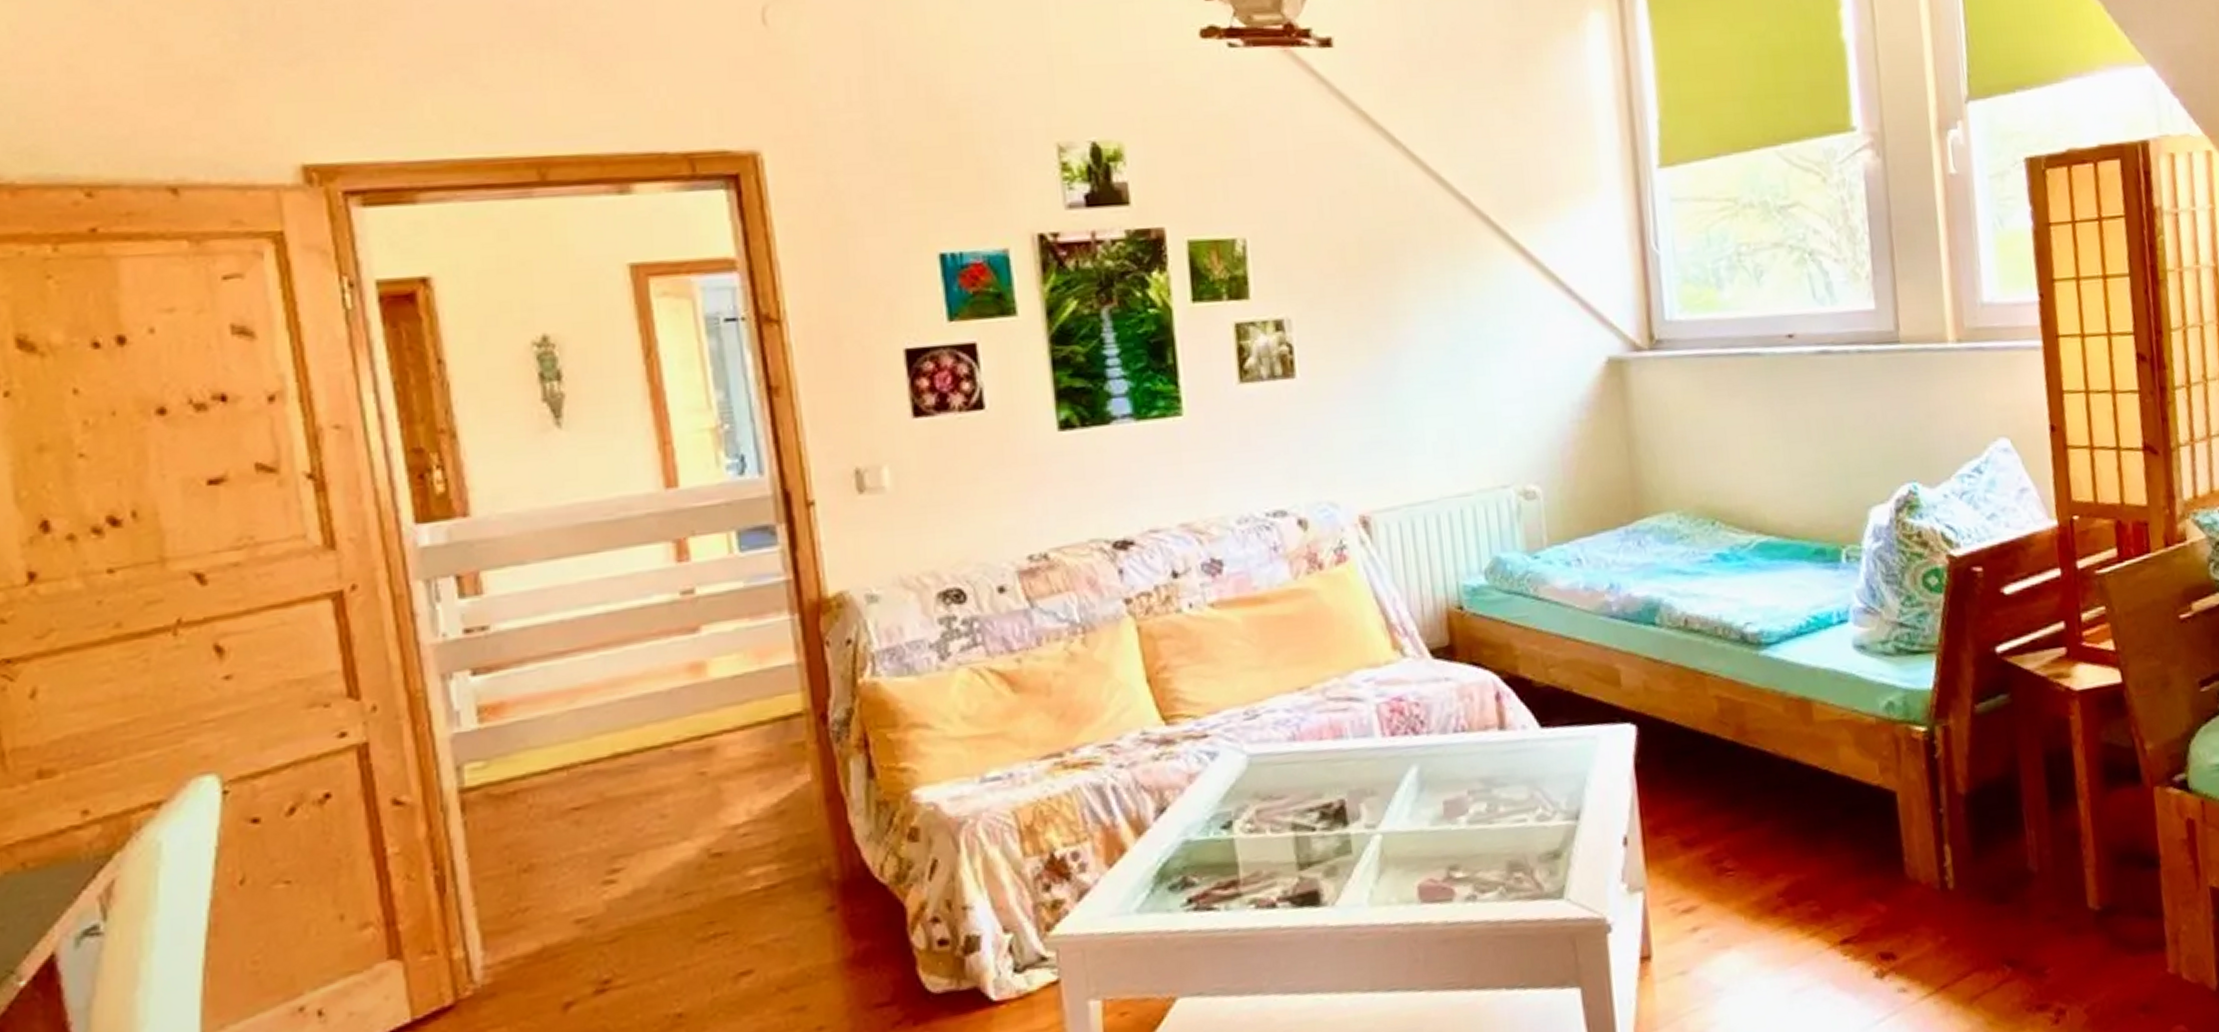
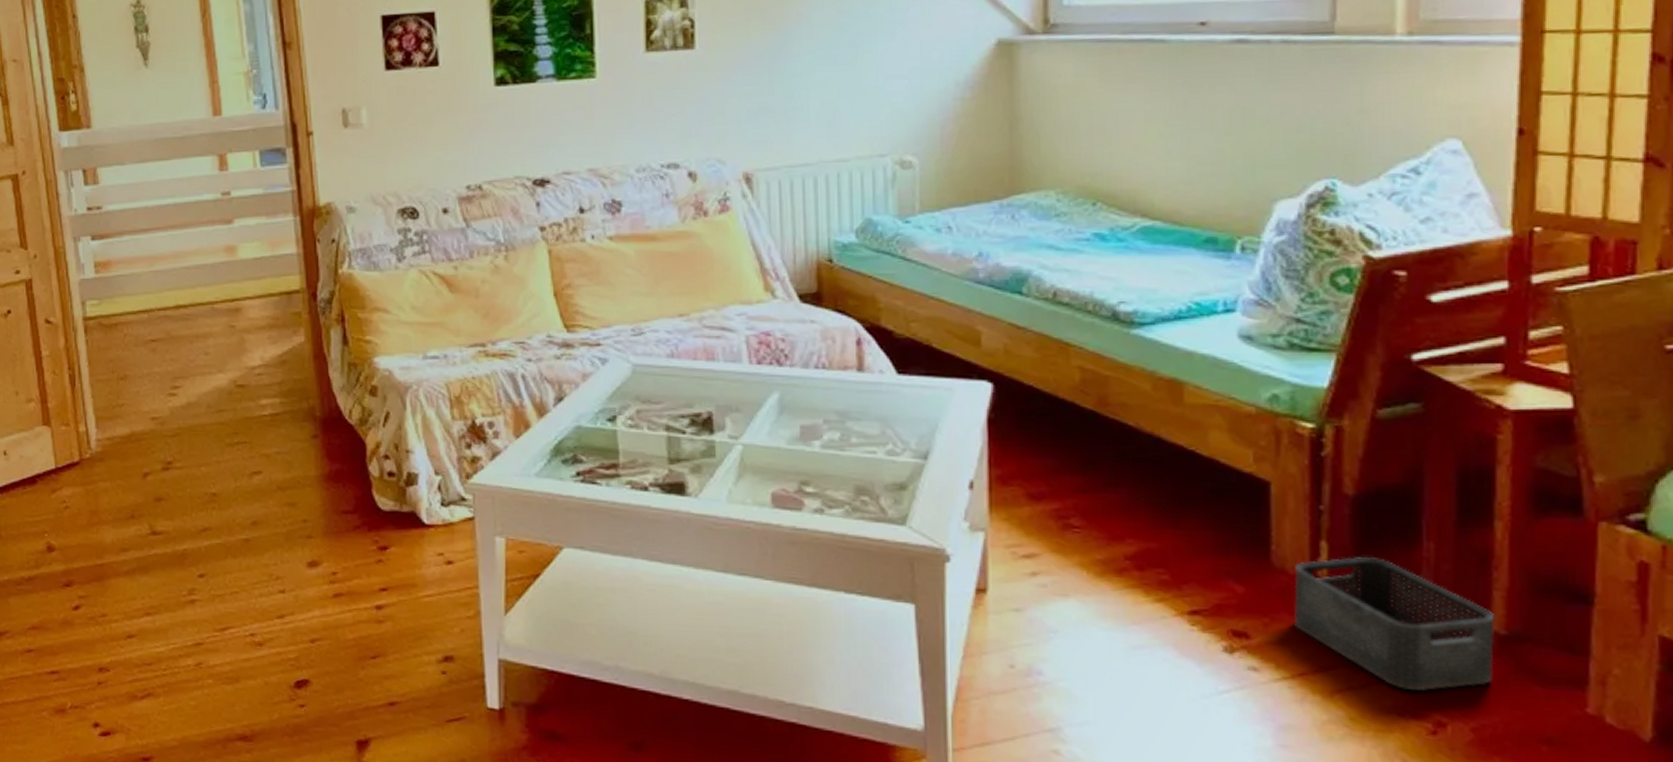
storage bin: none [1926,852,2095,983] -> present [1293,556,1494,692]

